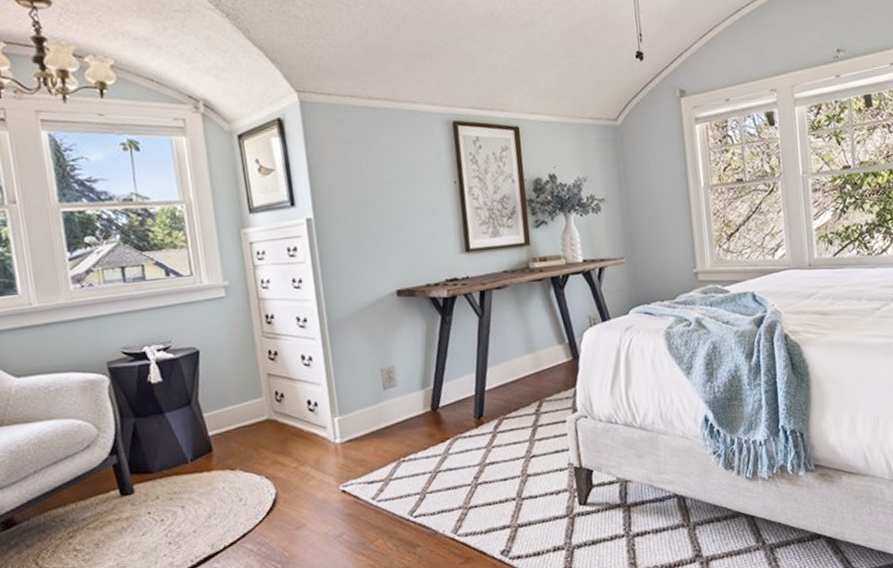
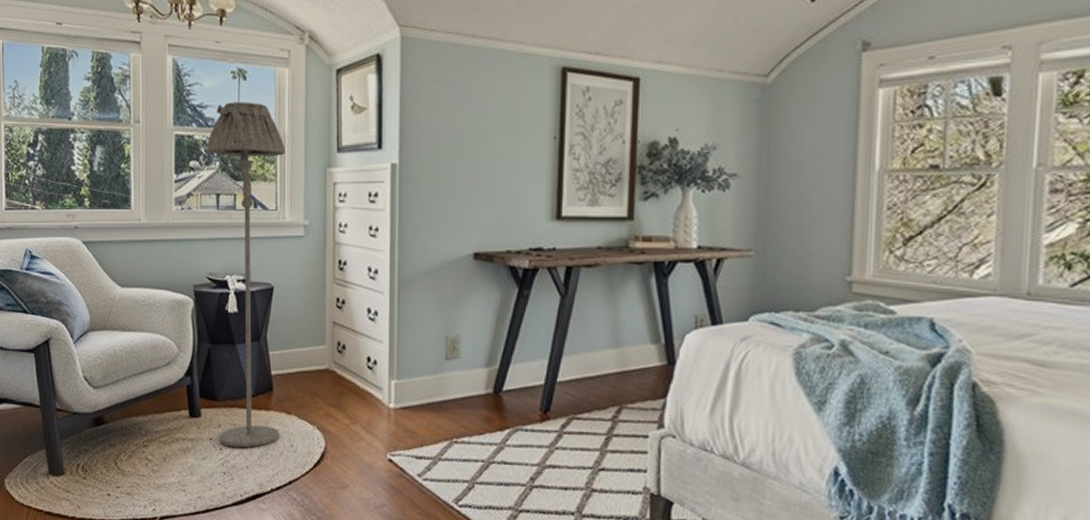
floor lamp: none [101,172,226,516] -> present [206,102,286,448]

